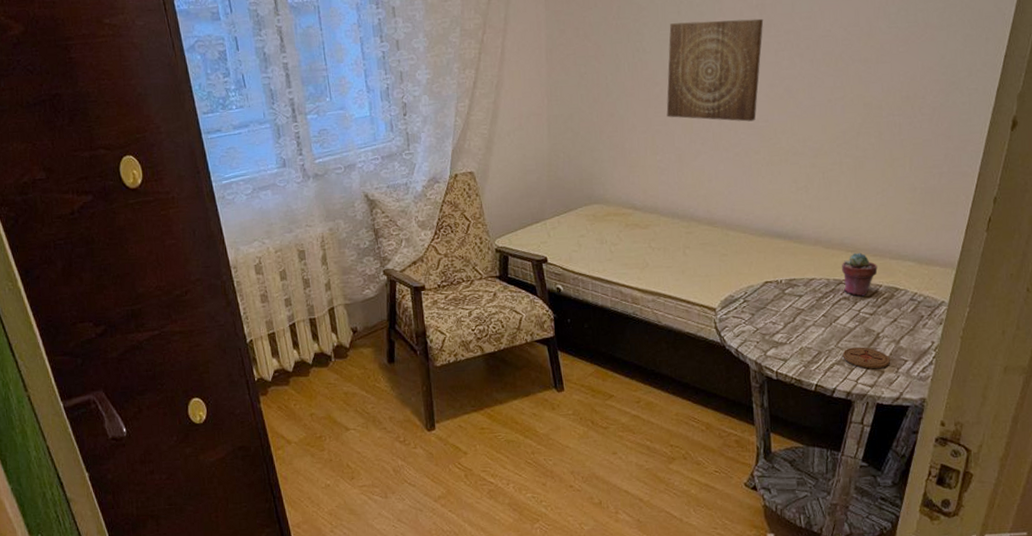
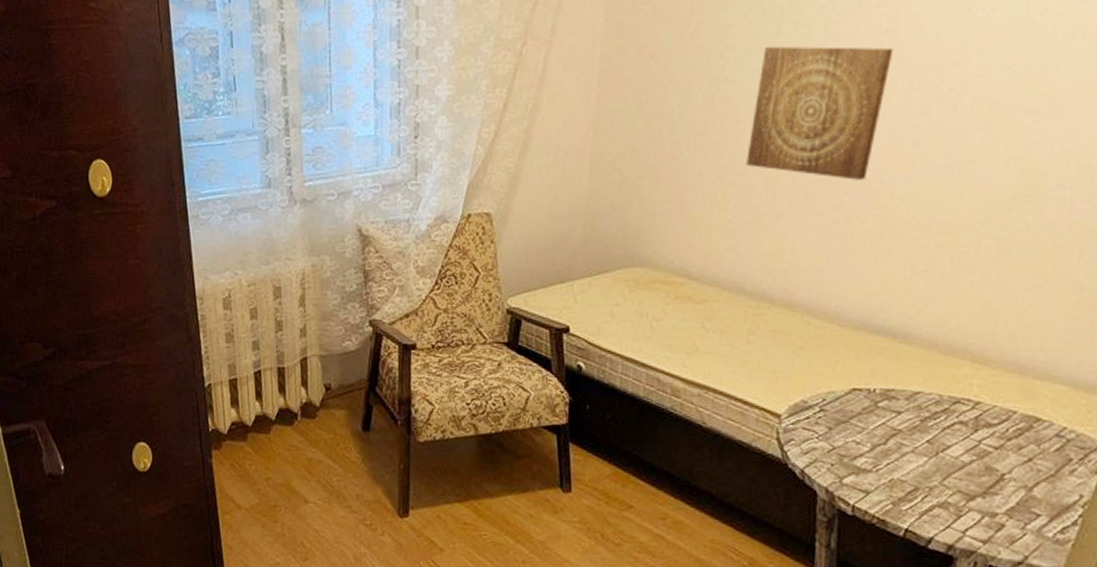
potted succulent: present [842,252,878,297] -> none [962,365,1014,424]
coaster: present [842,347,890,369] -> none [948,487,1015,520]

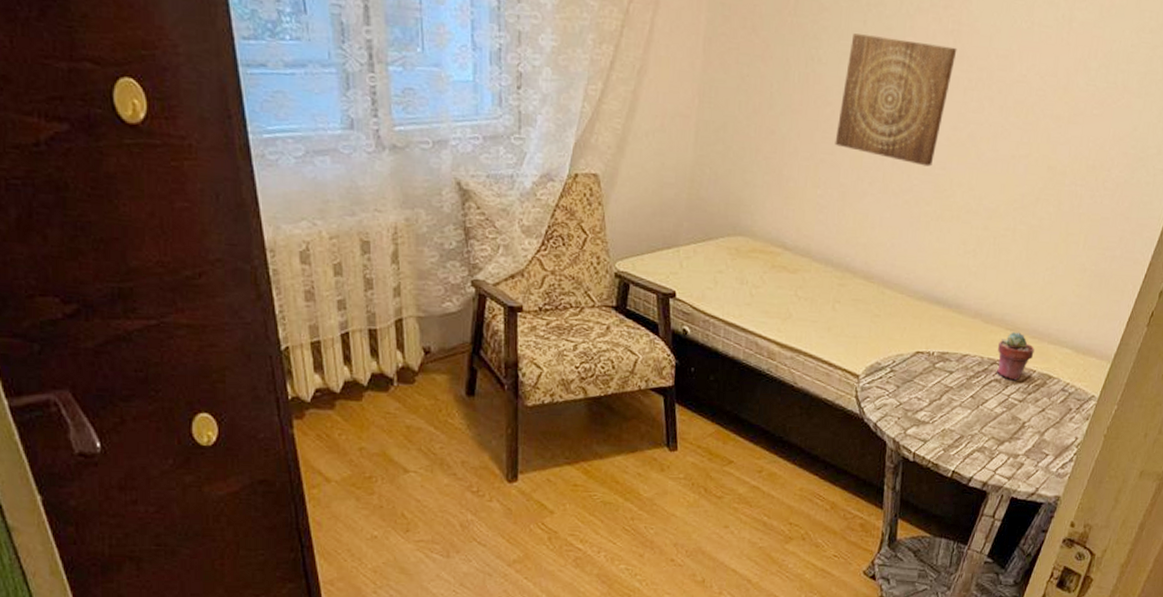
potted succulent: none [962,365,1014,424] -> present [997,332,1035,381]

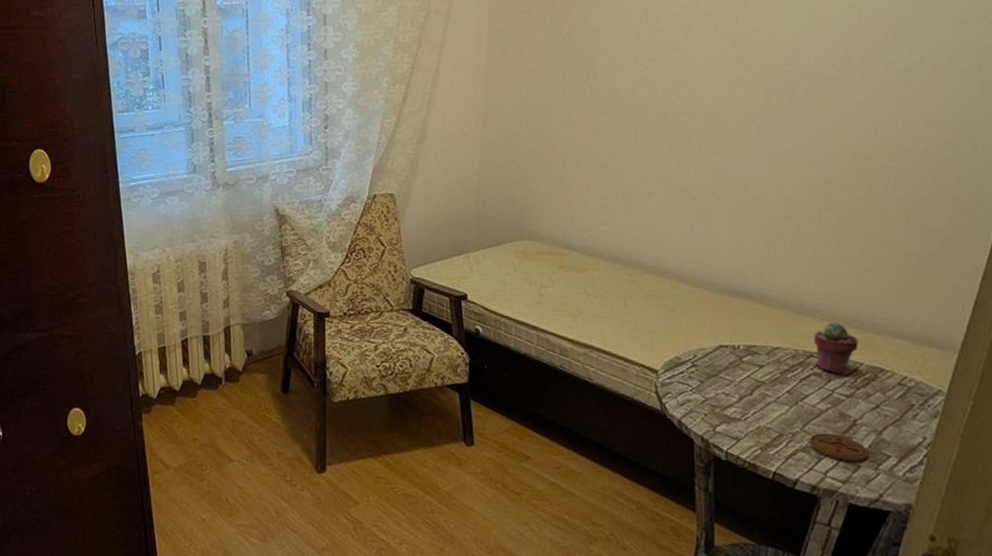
wall art: present [835,33,957,167] -> none [616,48,737,162]
coaster: none [984,434,1032,460] -> present [809,433,868,462]

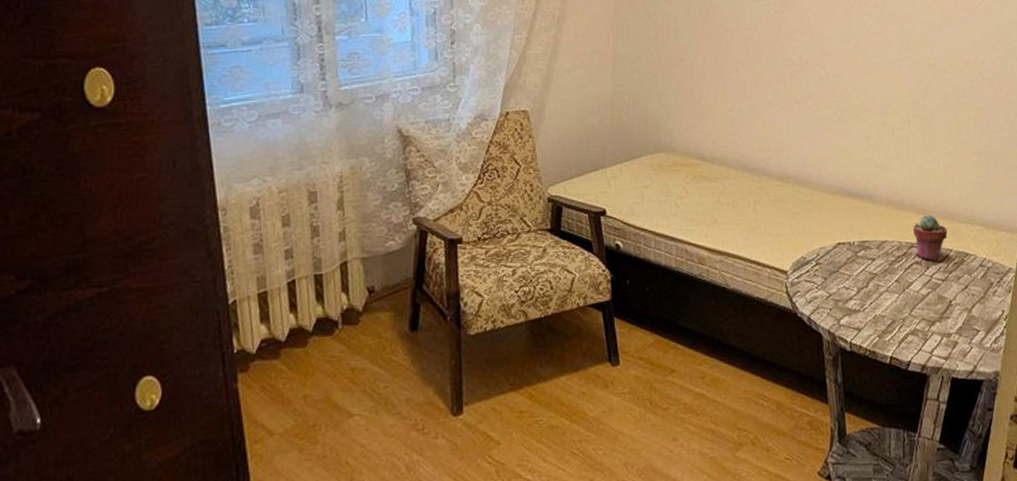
coaster: present [809,433,868,462] -> none [916,315,963,339]

